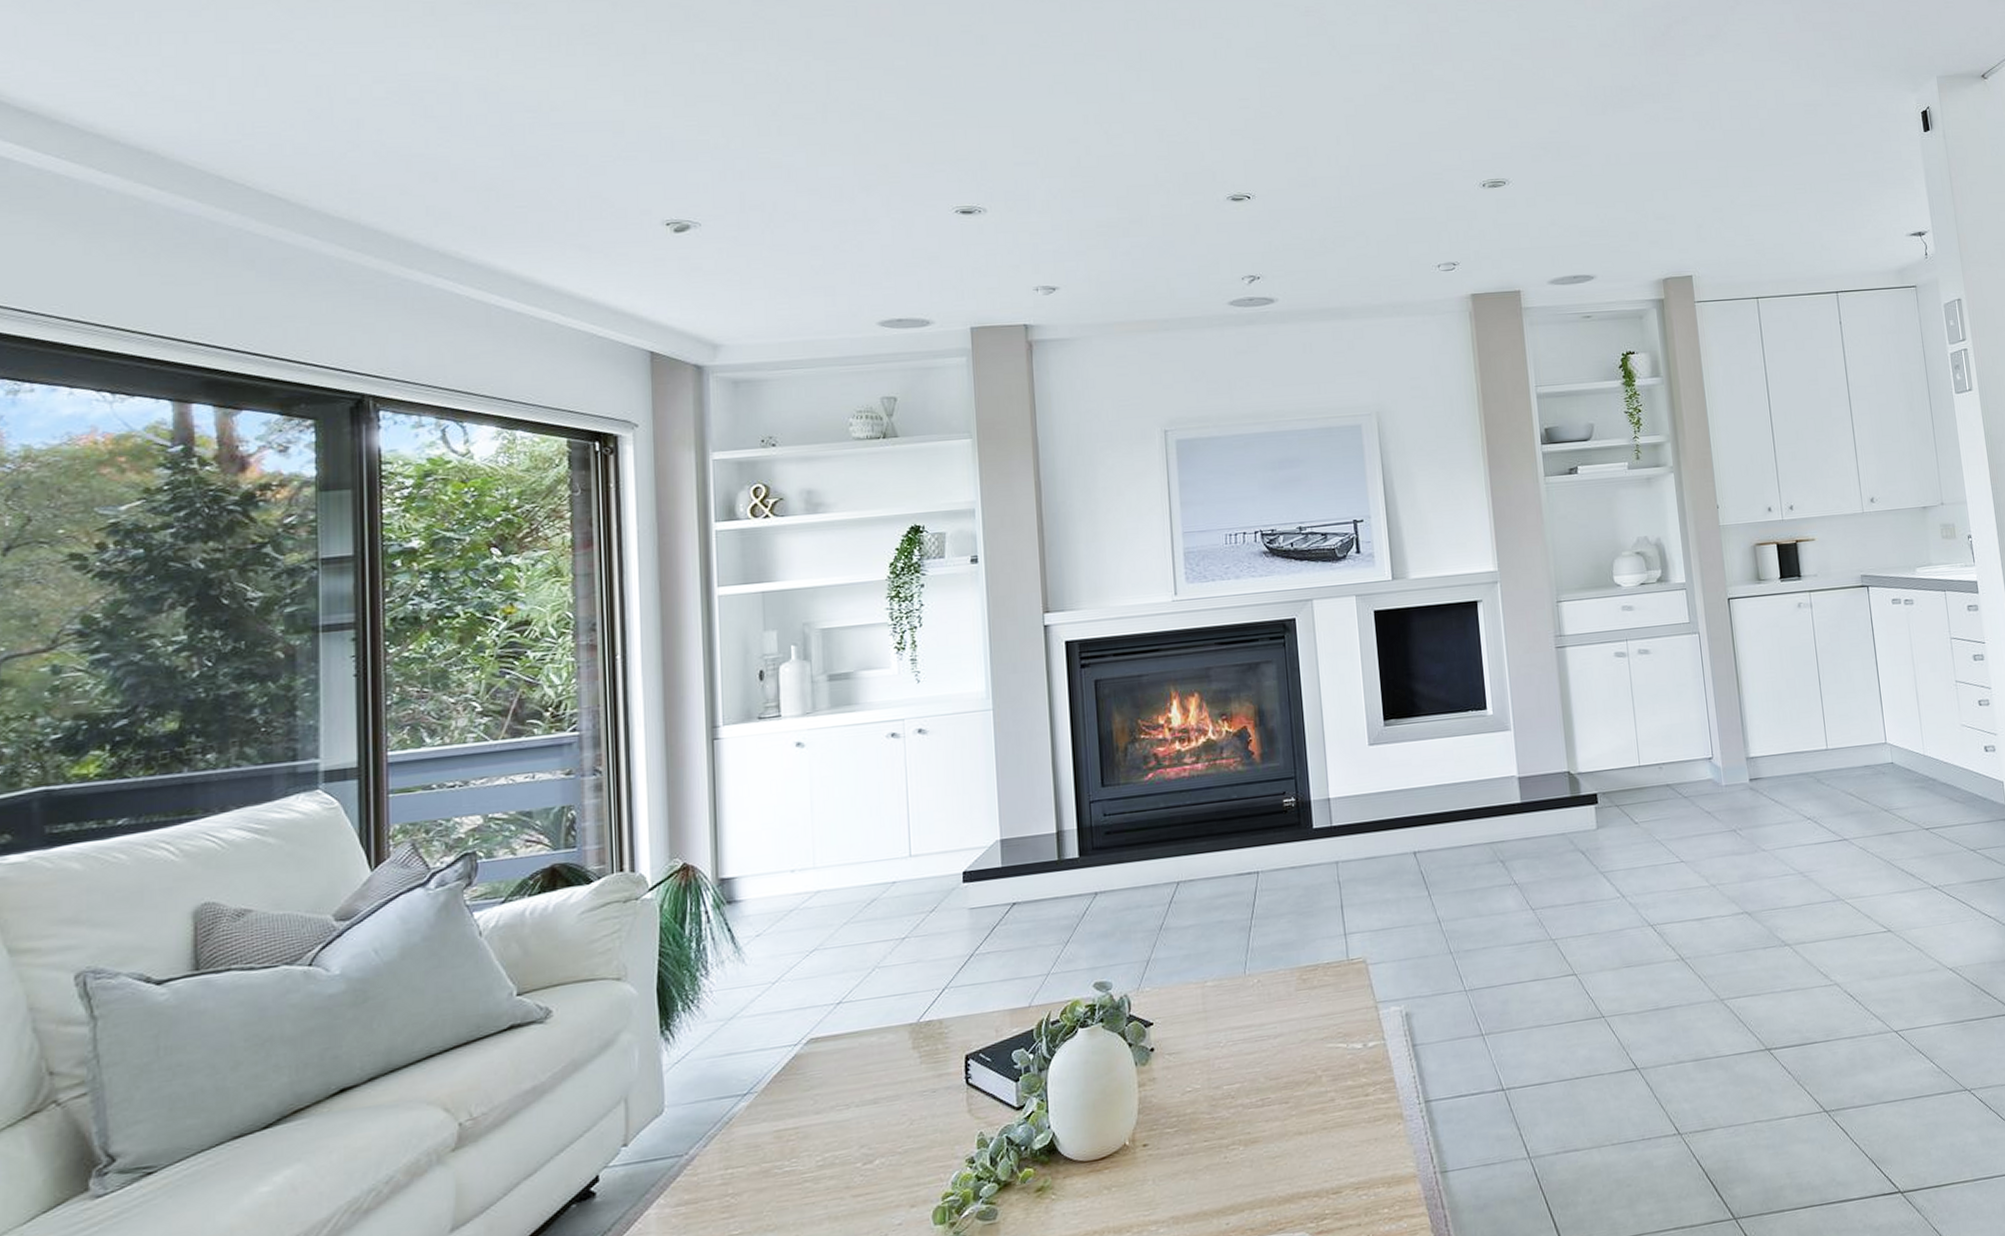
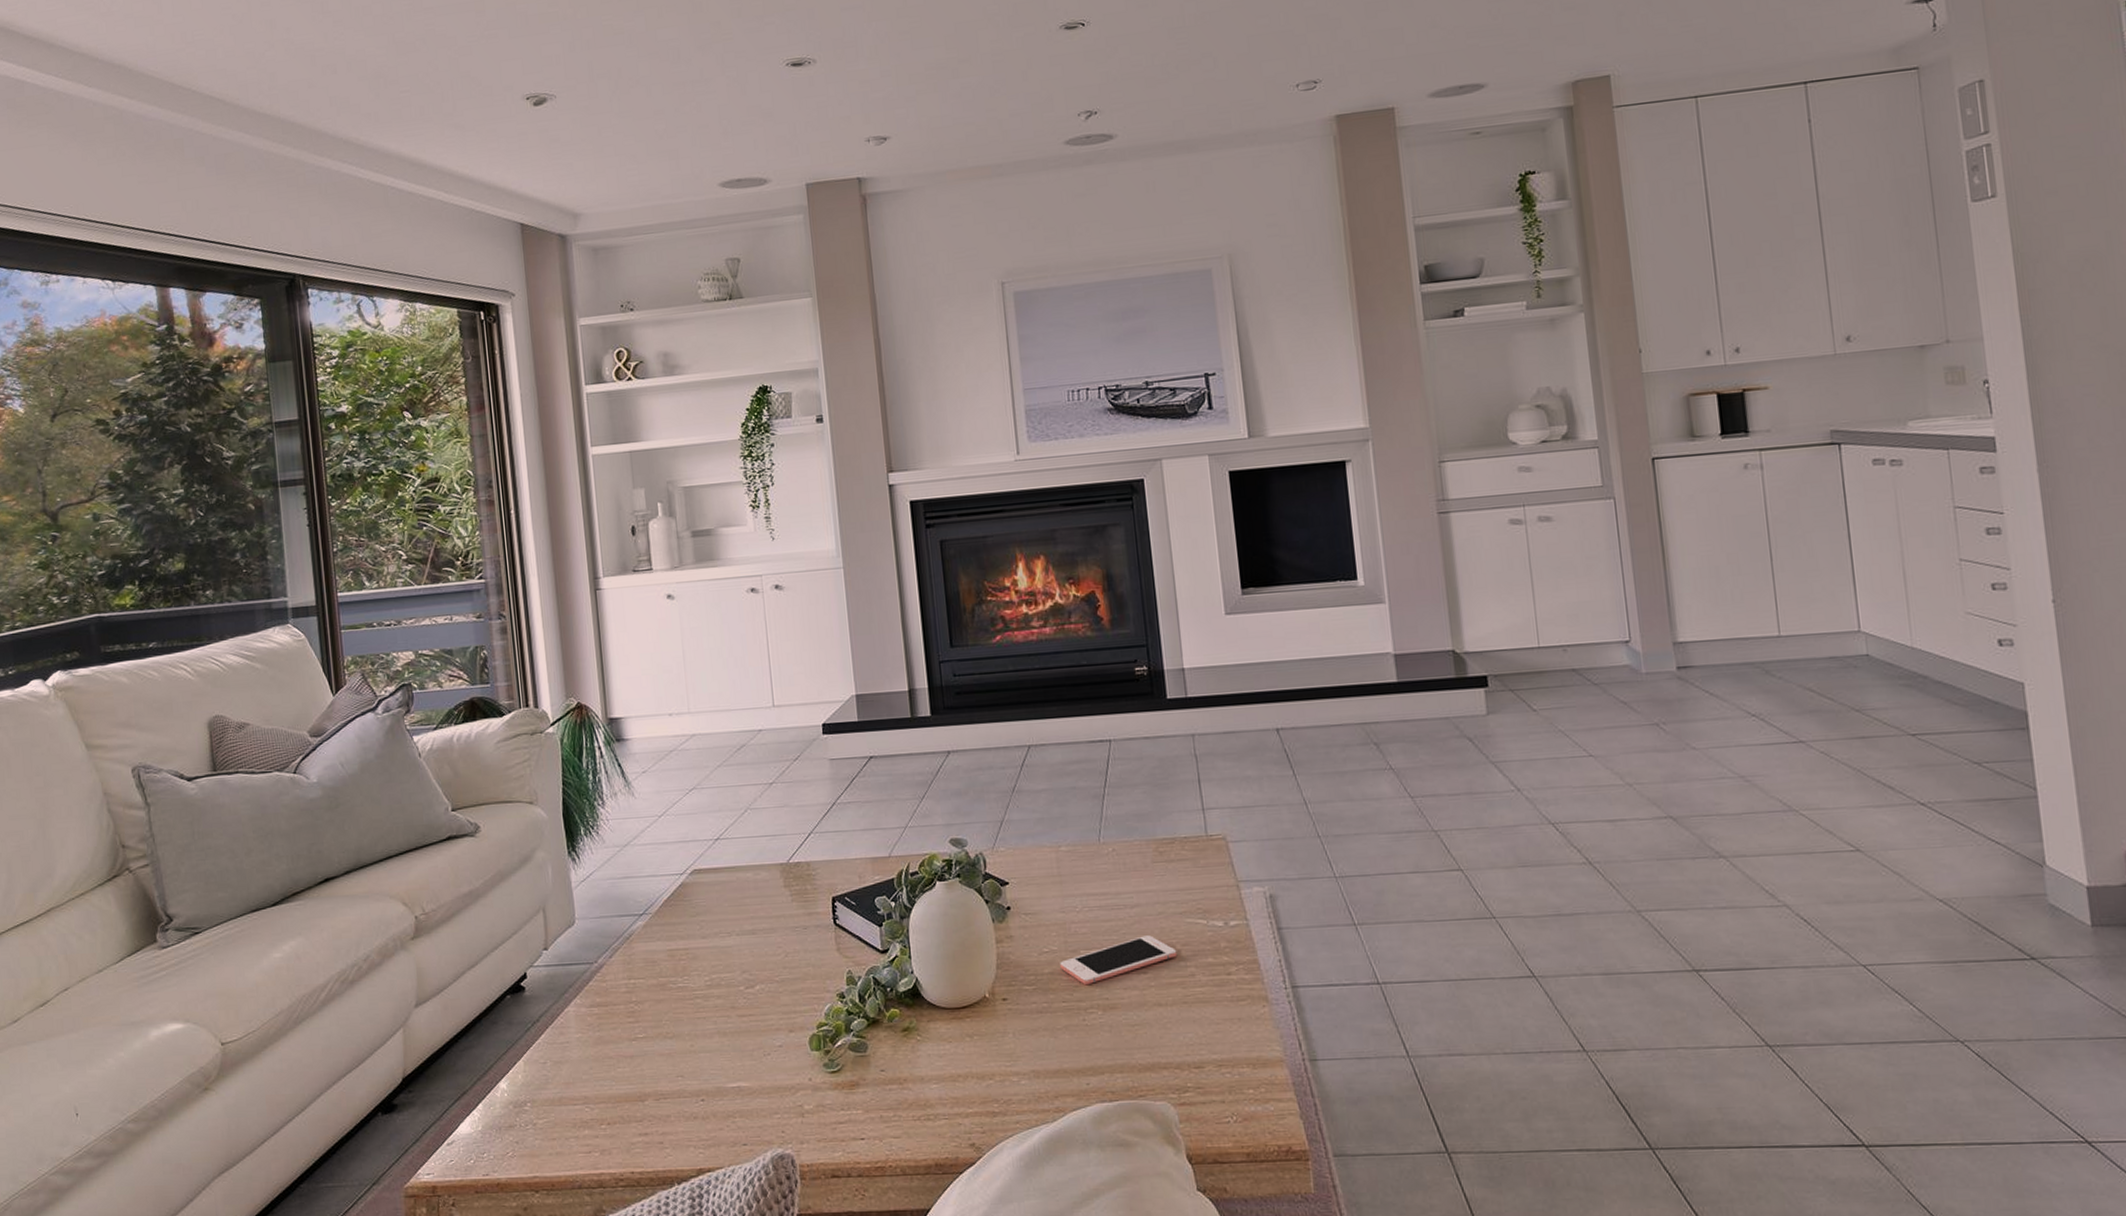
cell phone: none [1203,1064,1318,1122] -> present [1060,935,1178,986]

